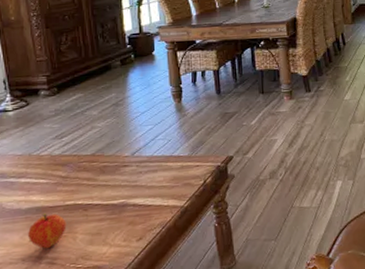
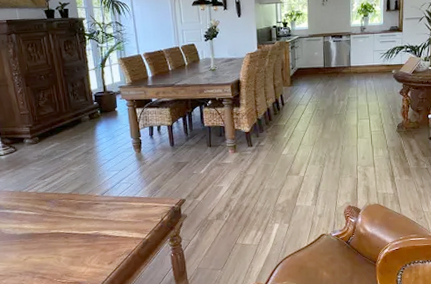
fruit: present [28,213,67,249] -> none [23,239,52,267]

